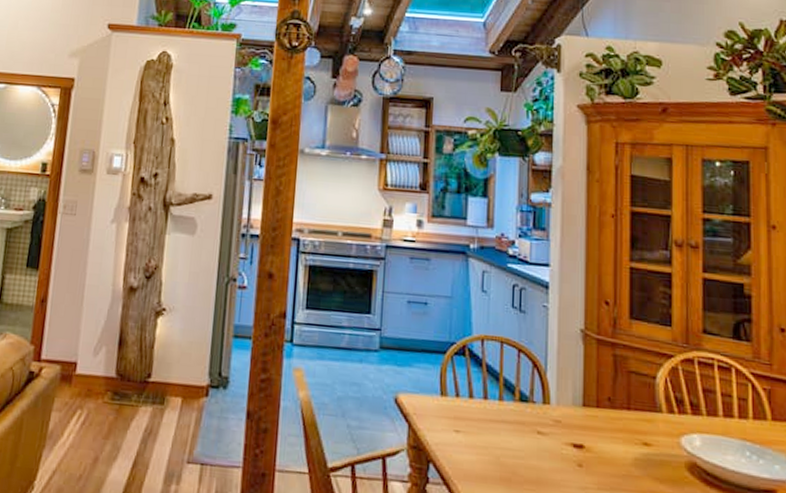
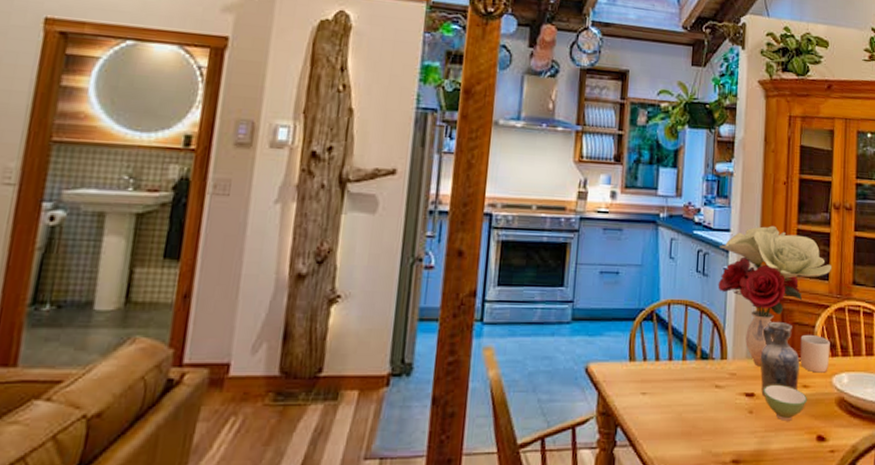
flower bouquet: none [536,262,674,417] -> present [718,225,831,367]
ceramic jug: none [589,367,638,450] -> present [760,321,800,397]
bowl: none [595,437,650,481] -> present [763,384,808,421]
mug: none [638,385,676,431] -> present [800,334,830,373]

